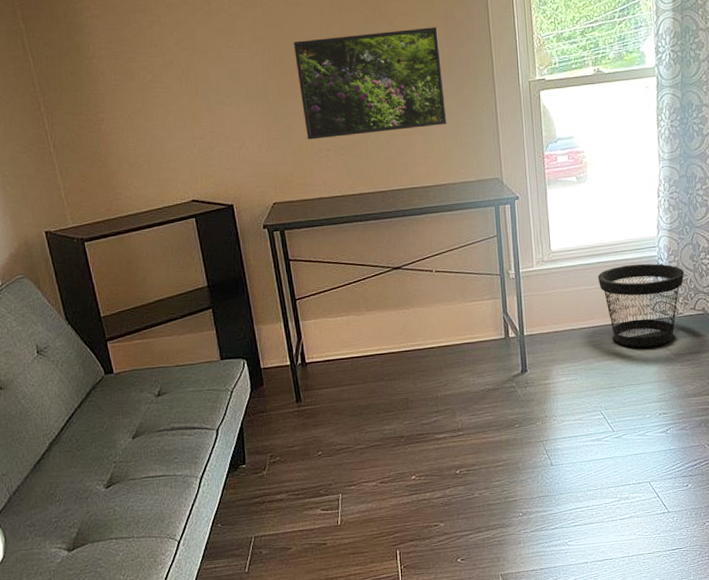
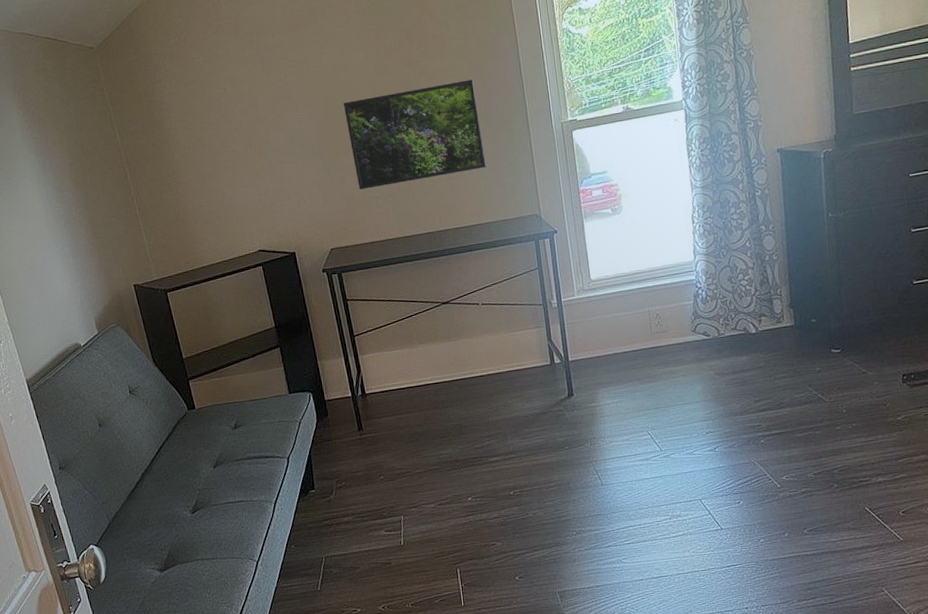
wastebasket: present [597,263,685,348] -> none [637,287,724,369]

